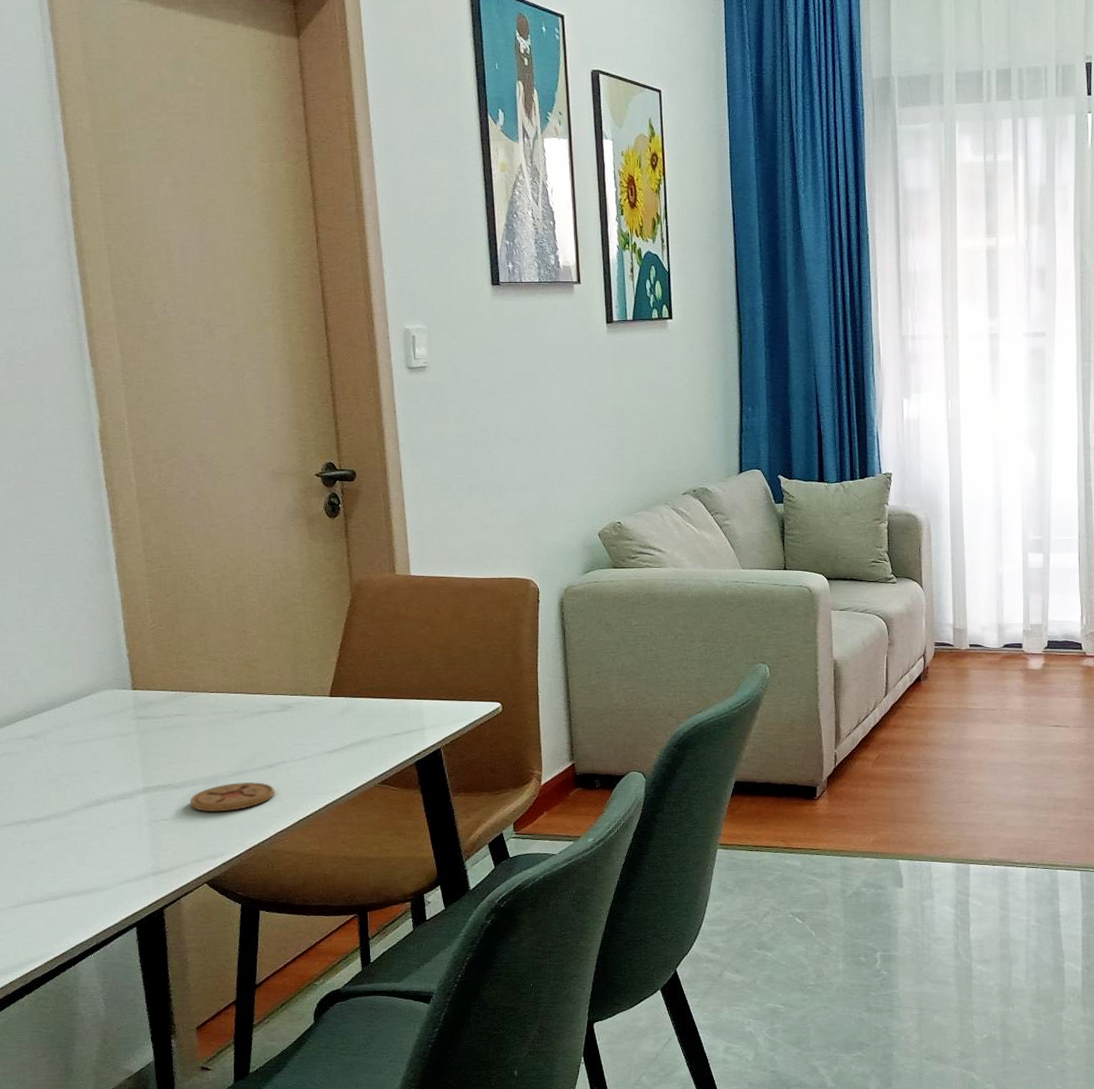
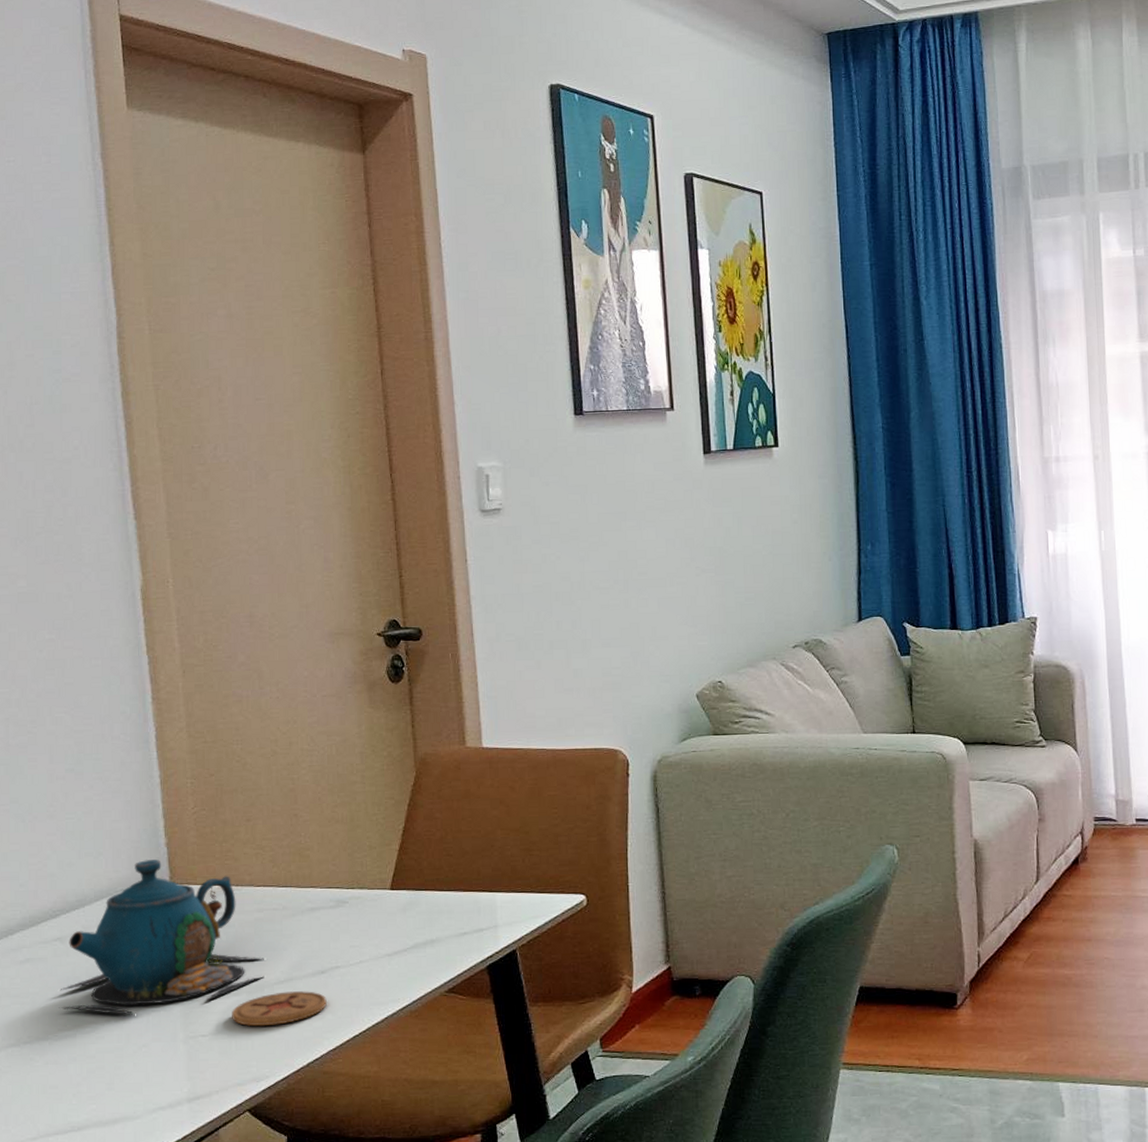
teapot: none [34,668,219,803] -> present [59,860,264,1016]

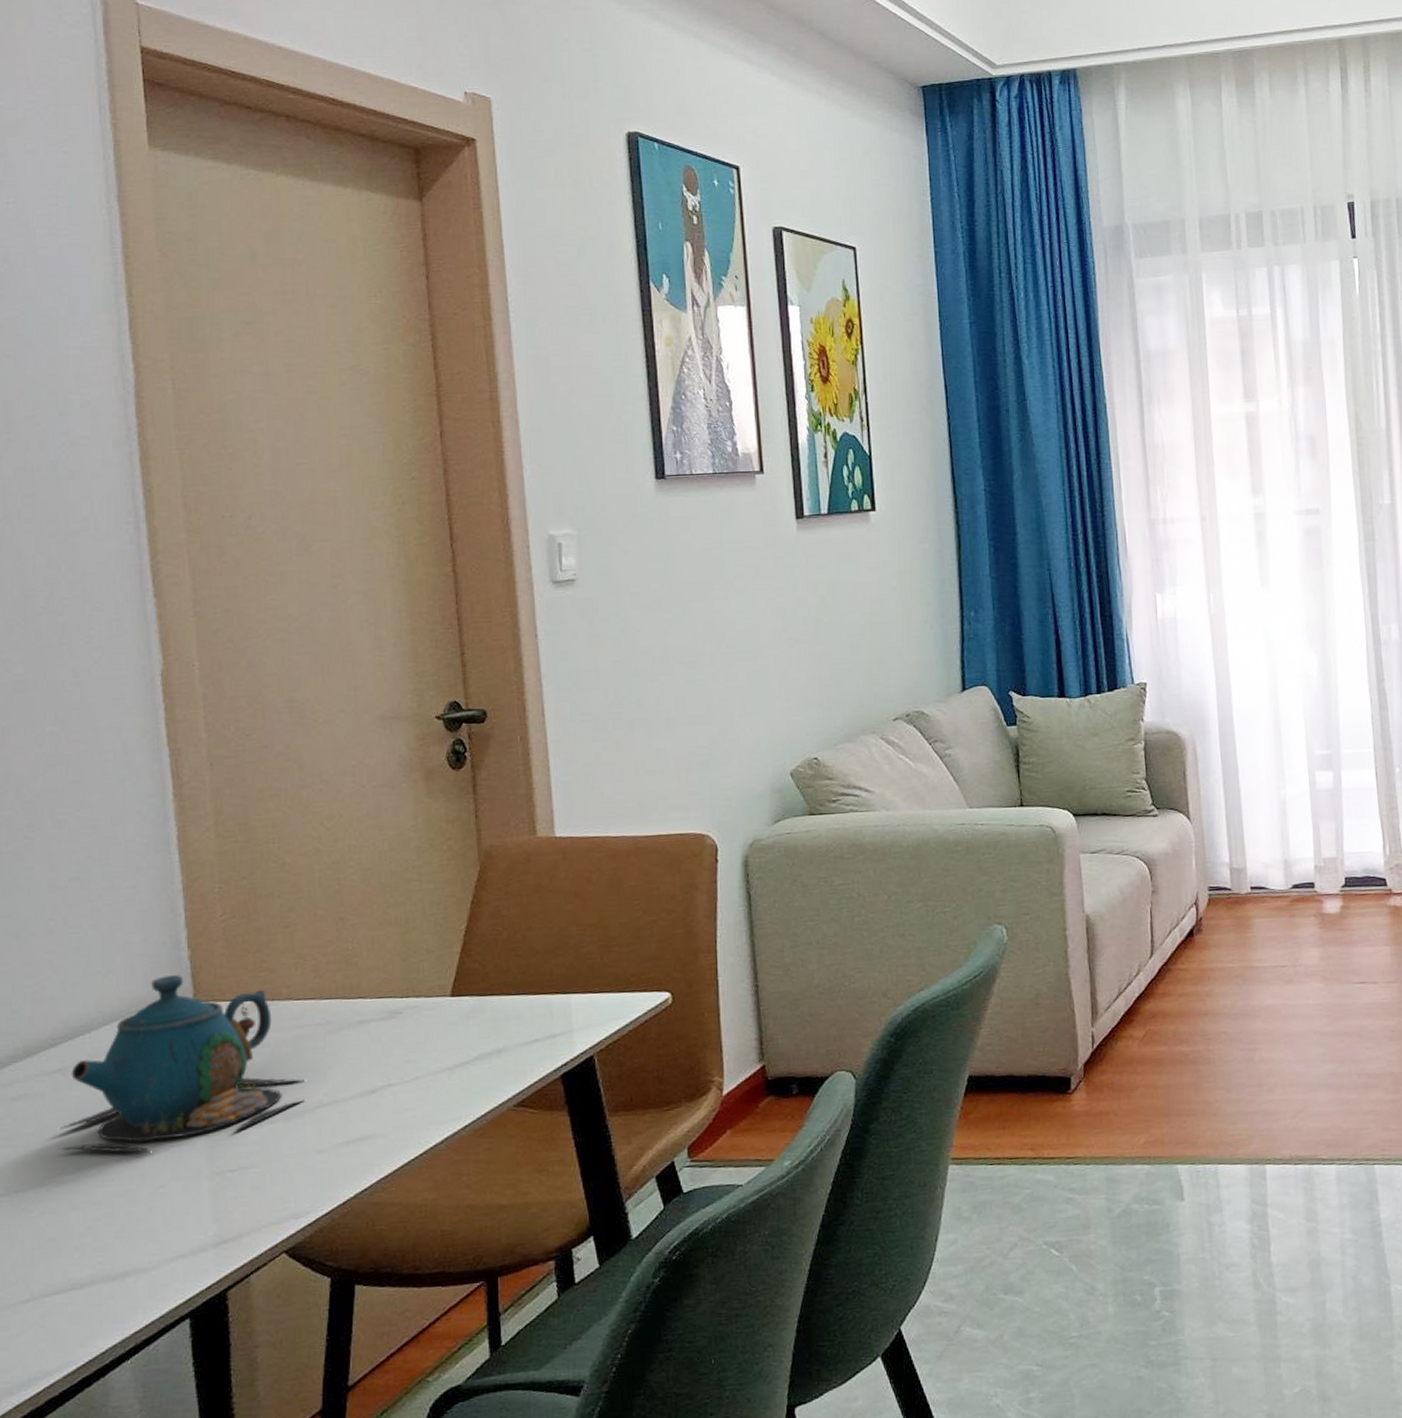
coaster: present [232,991,327,1027] -> none [266,1113,377,1158]

